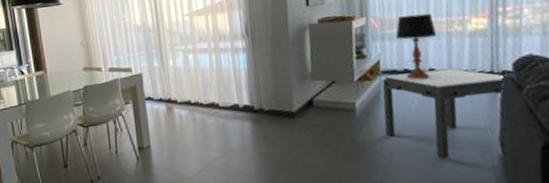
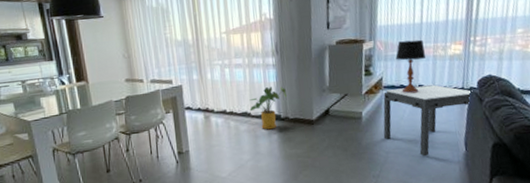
house plant: none [217,74,260,124] -> present [249,87,287,130]

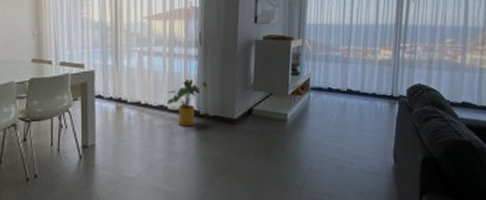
side table: present [383,85,473,157] -> none [308,90,402,167]
table lamp: present [396,39,426,94] -> none [324,41,356,98]

